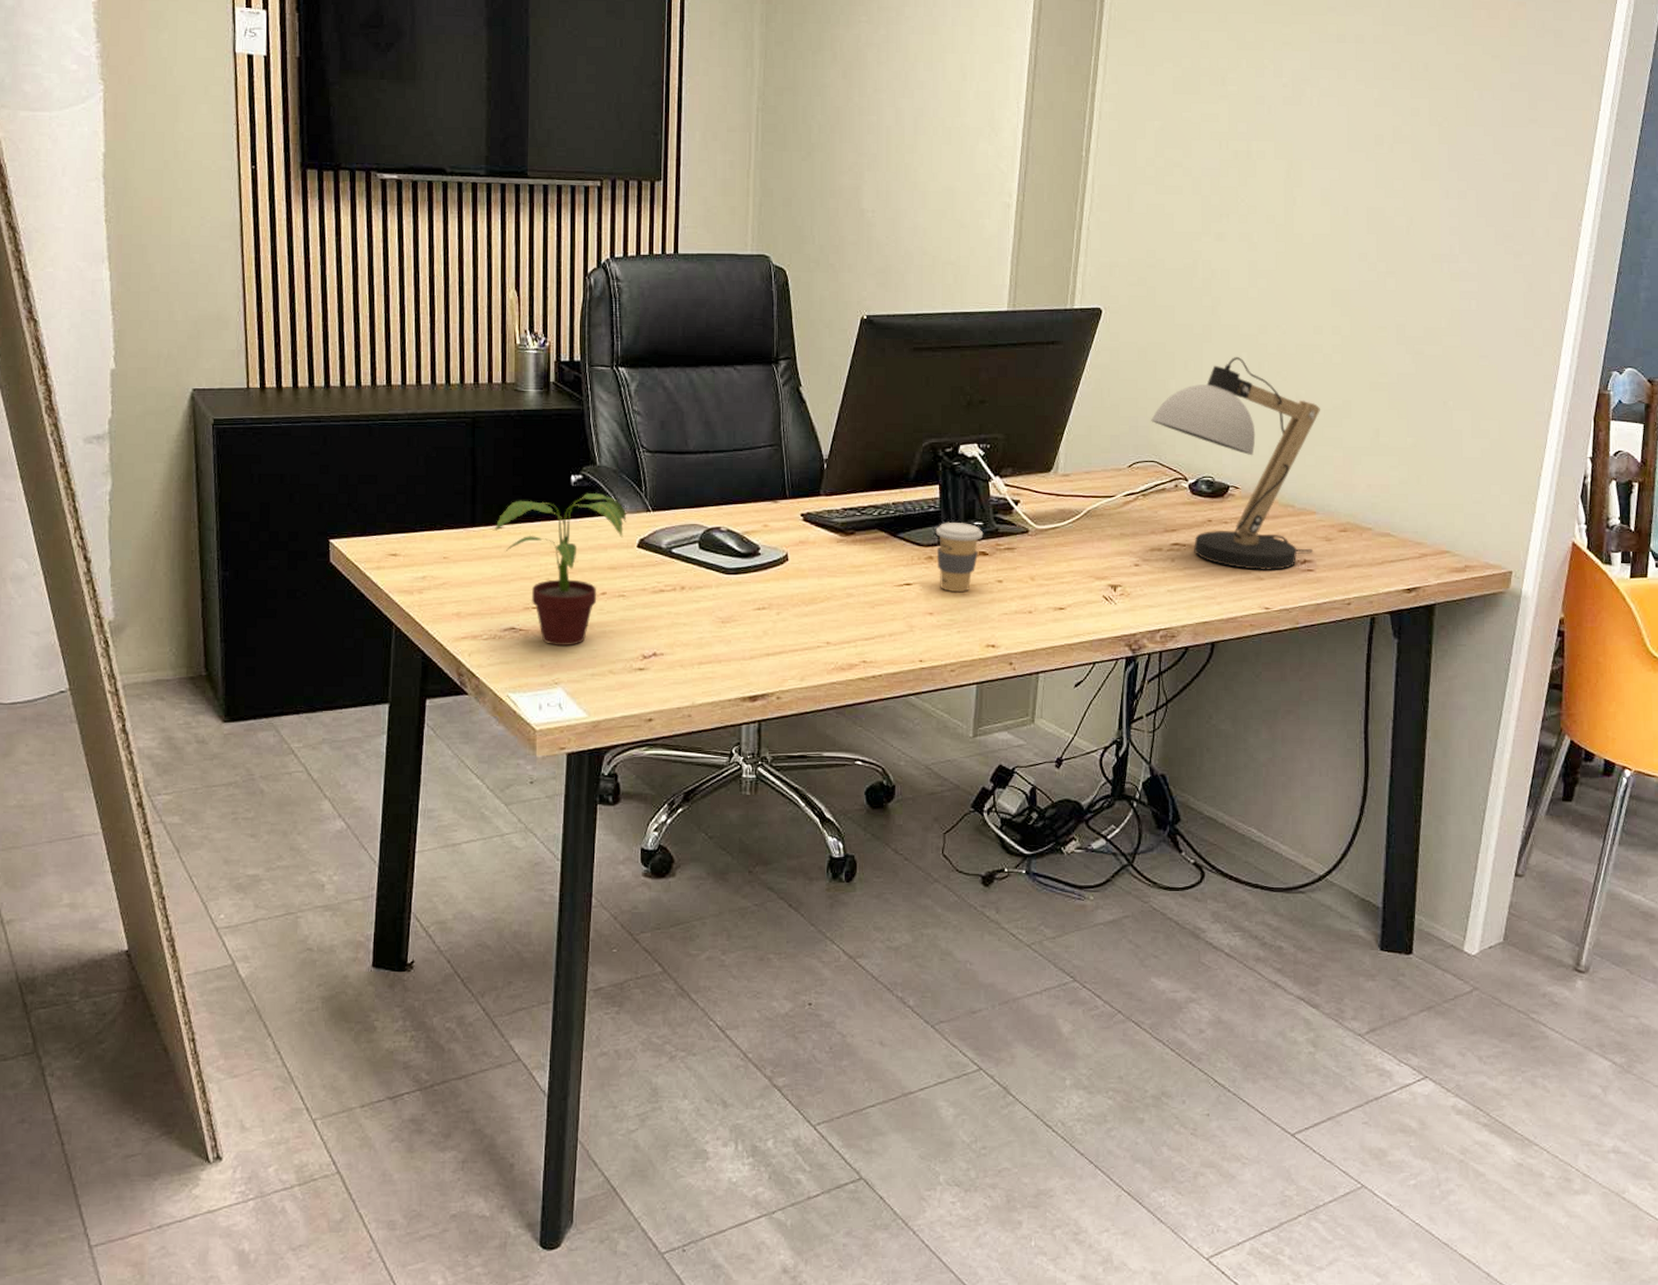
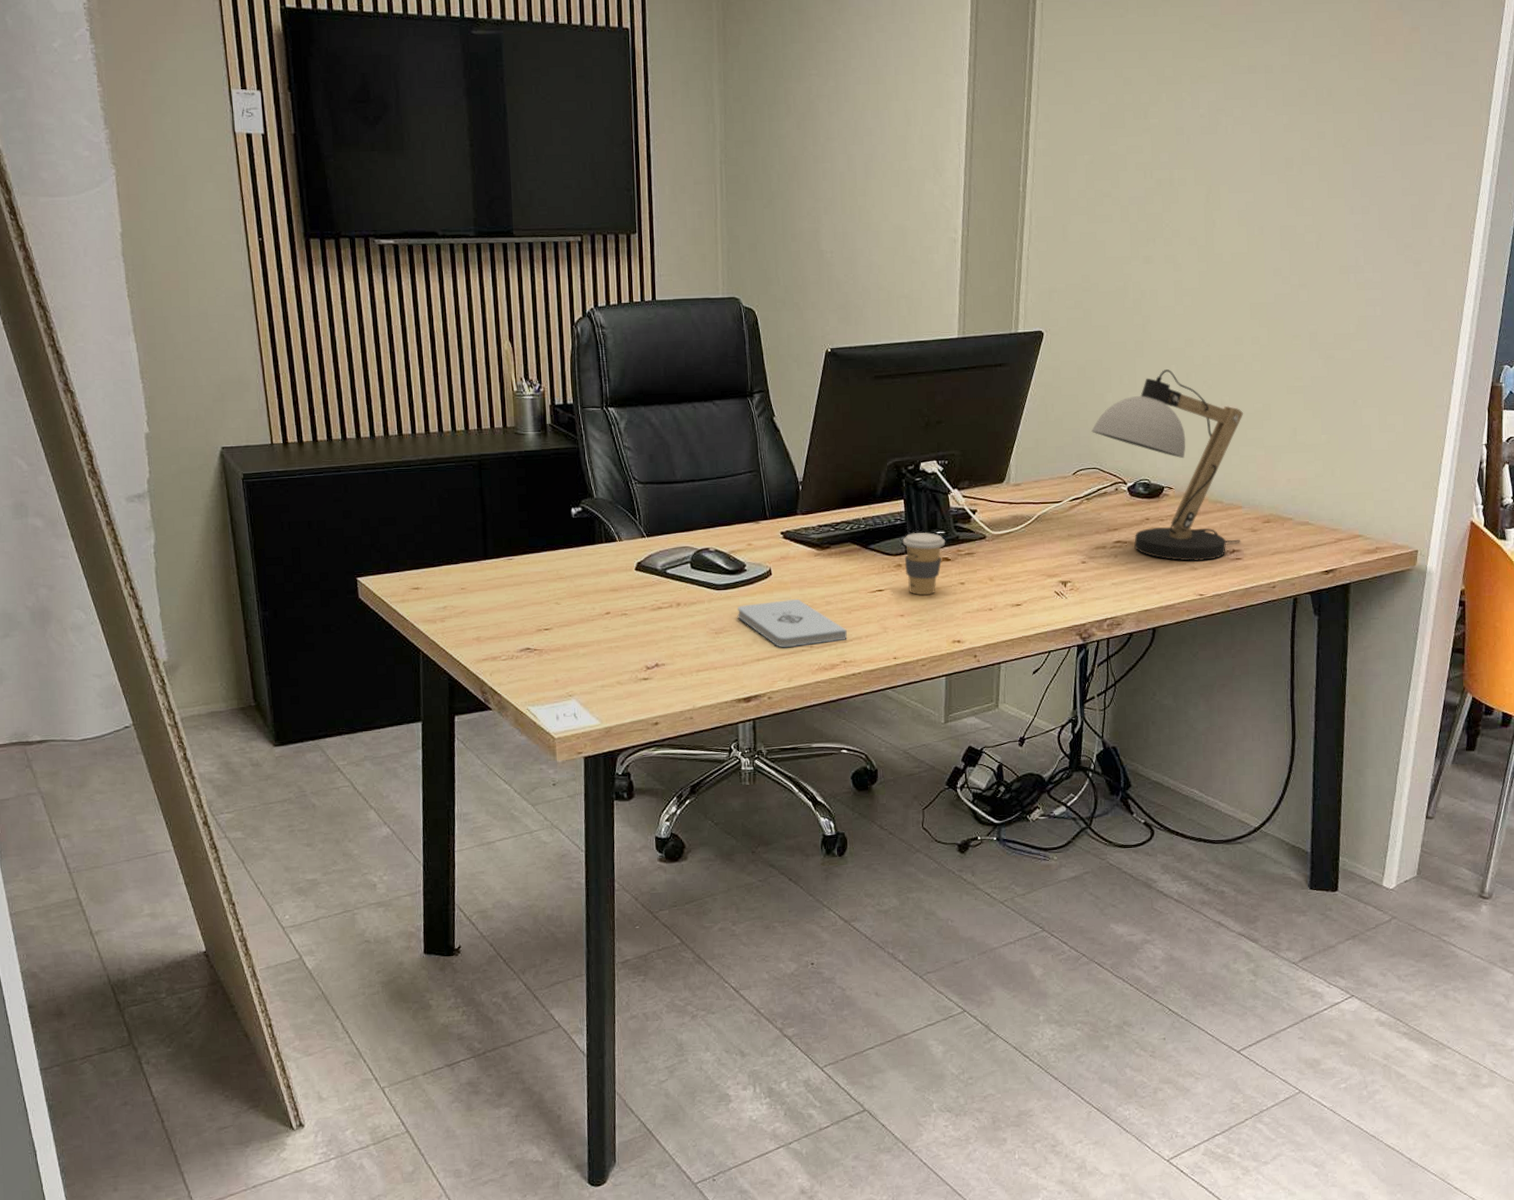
potted plant: present [493,492,627,647] -> none [505,522,625,663]
notepad: none [747,588,869,643] -> present [737,599,847,648]

